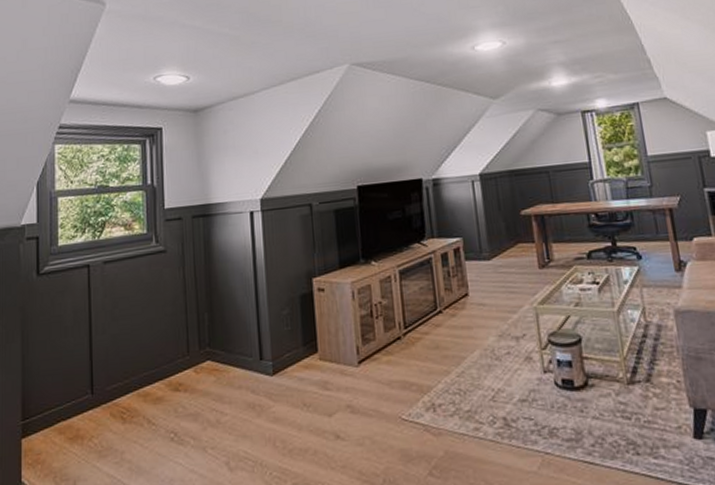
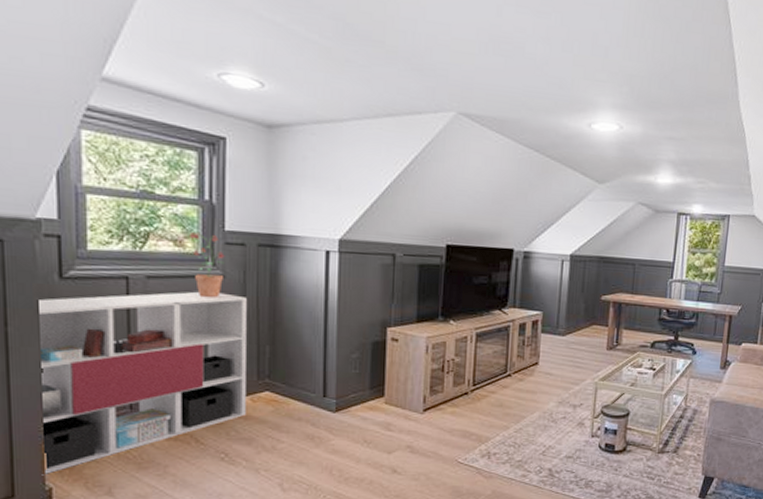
shelving unit: none [19,267,191,473] -> present [39,291,247,476]
potted plant: none [137,213,166,275] -> present [190,231,225,298]

